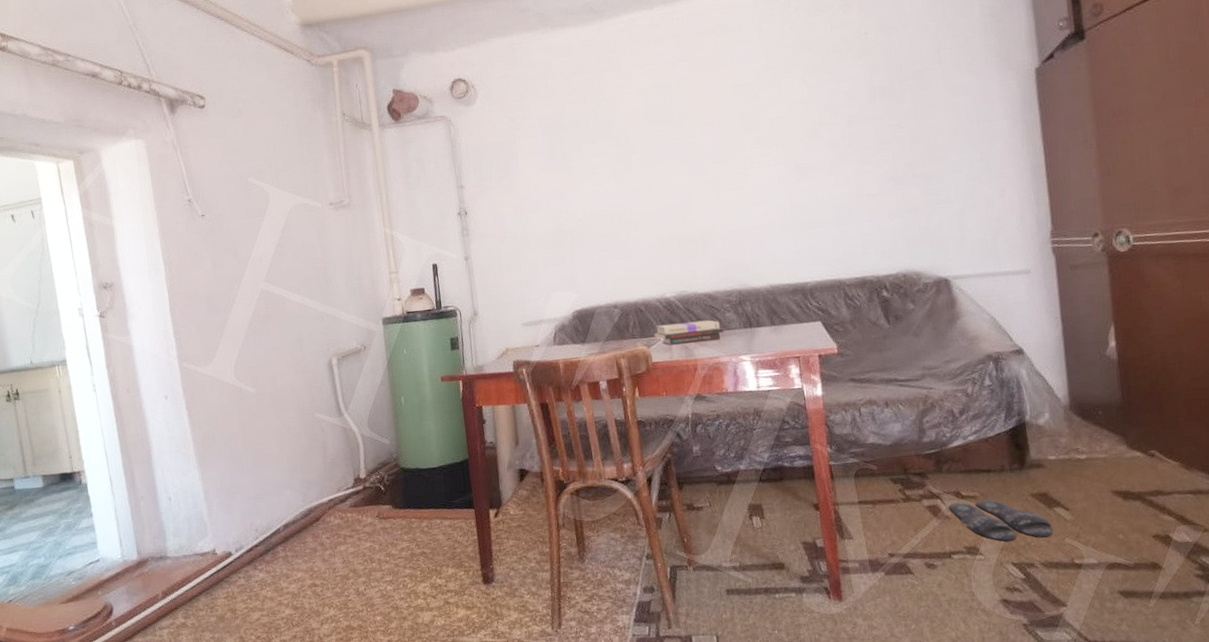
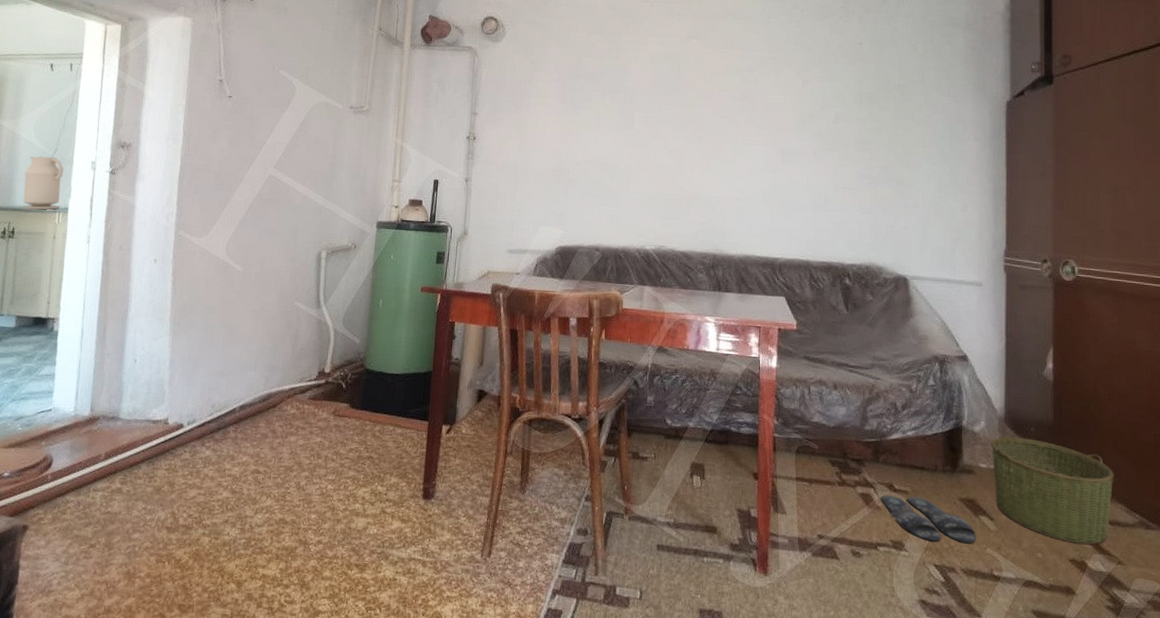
water jug: none [13,311,57,370] -> present [22,156,64,210]
books: present [654,320,724,346] -> none [628,274,694,298]
basket: none [1057,422,1193,519] -> present [990,437,1114,545]

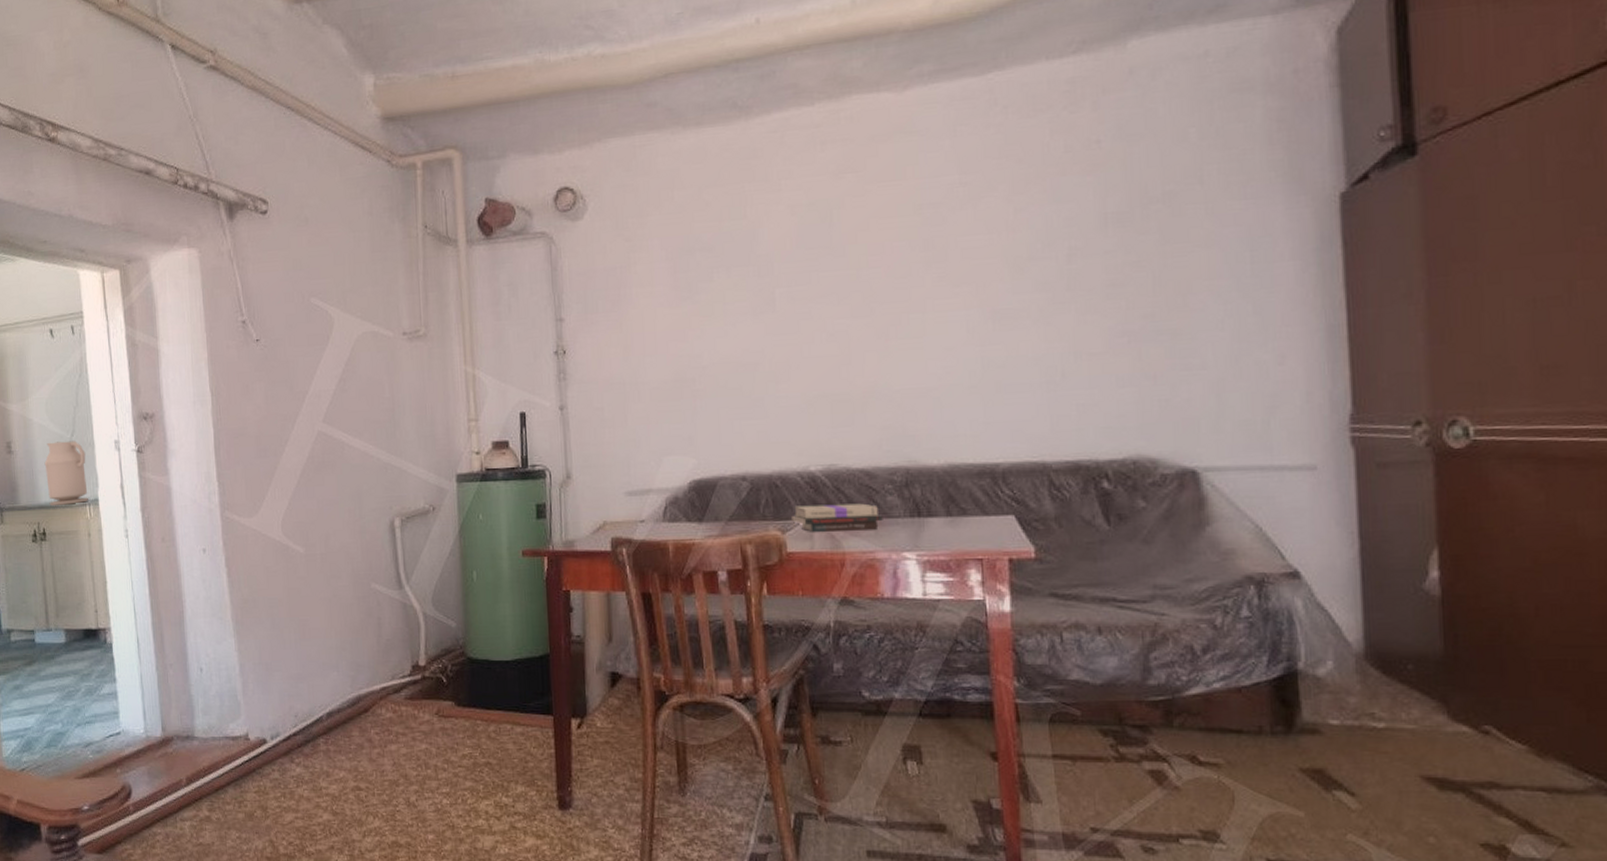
books: none [628,274,694,298] -> present [791,503,883,533]
slippers: present [881,494,977,544] -> none [1179,770,1330,830]
basket: present [990,437,1114,545] -> none [1344,680,1549,821]

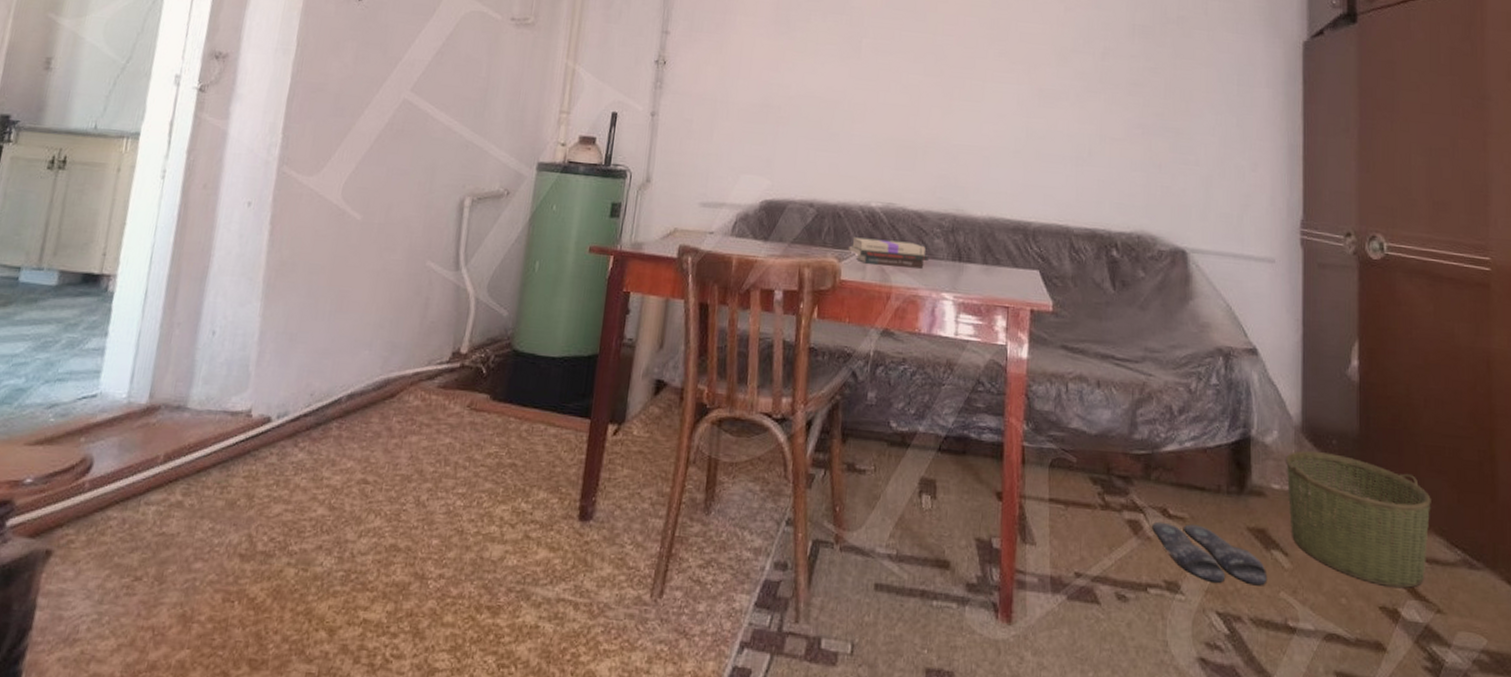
water jug: present [44,441,88,507] -> none [79,65,138,135]
slippers: none [1179,770,1330,830] -> present [1152,521,1268,586]
basket: none [1344,680,1549,821] -> present [1285,451,1431,588]

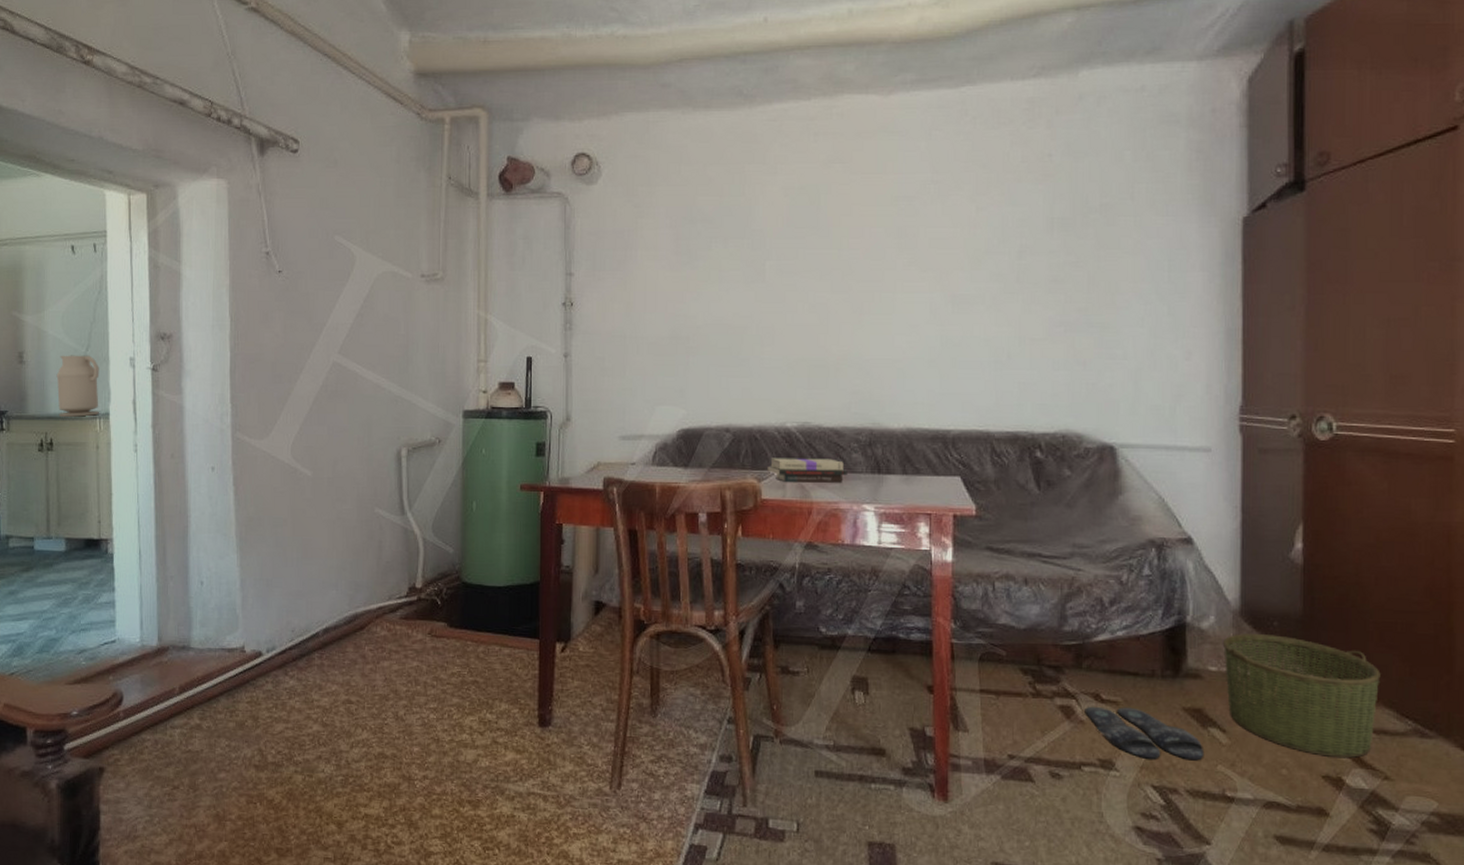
water jug: none [79,65,138,135] -> present [56,355,99,418]

